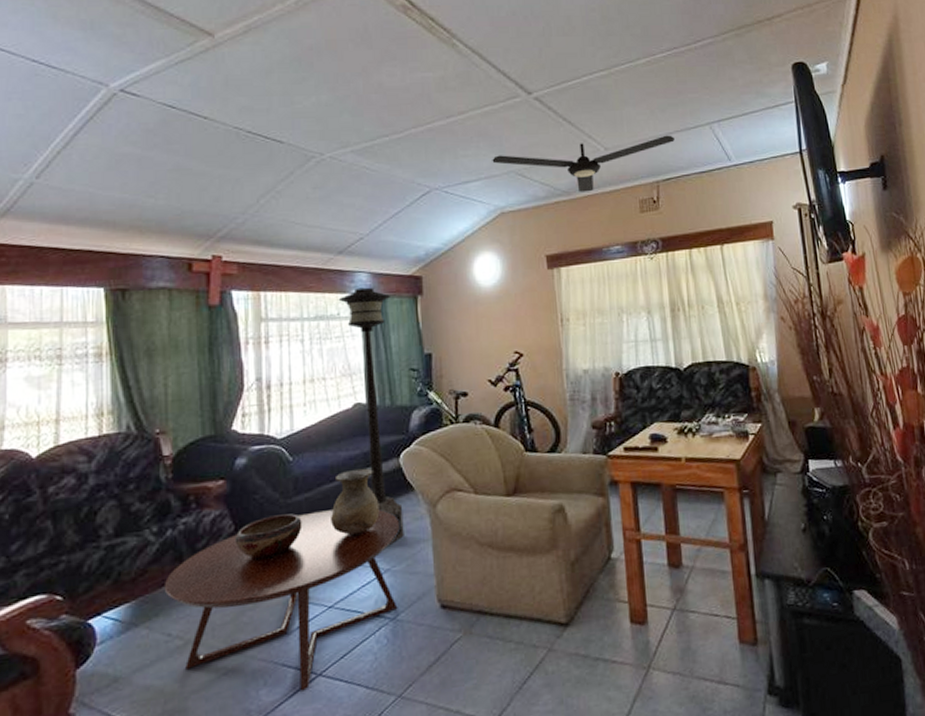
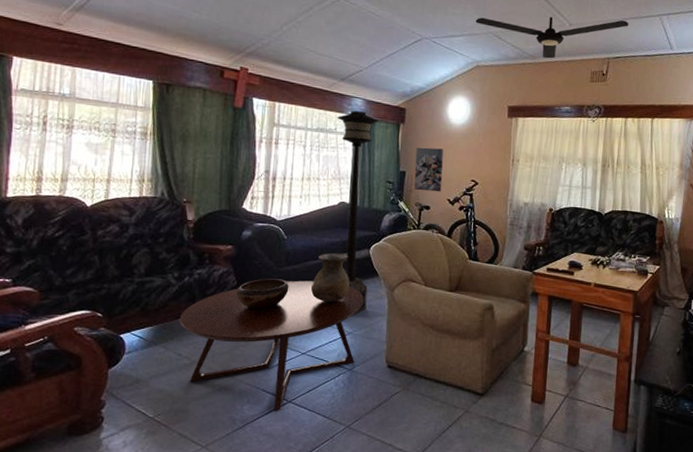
wall art: none [441,319,479,375] -> present [414,147,444,192]

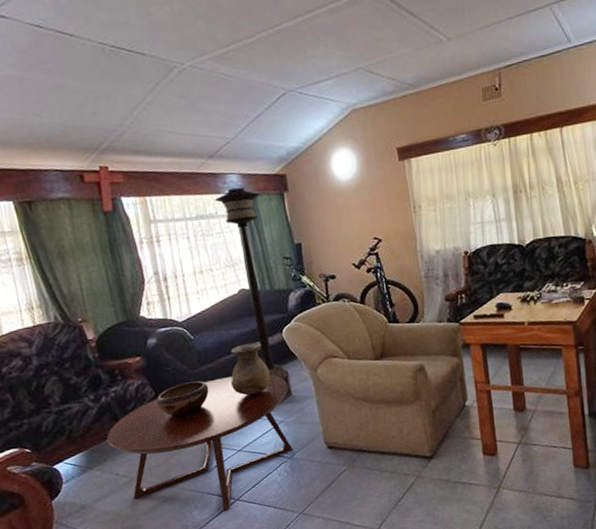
wall art: present [414,147,444,192] -> none [307,210,344,261]
ceiling fan: present [475,16,629,59] -> none [340,20,515,85]

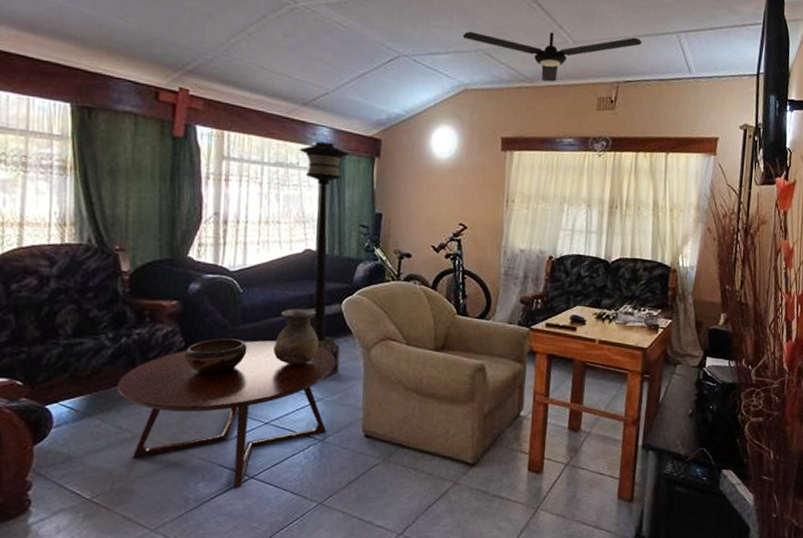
ceiling fan: none [340,20,515,85] -> present [462,31,642,82]

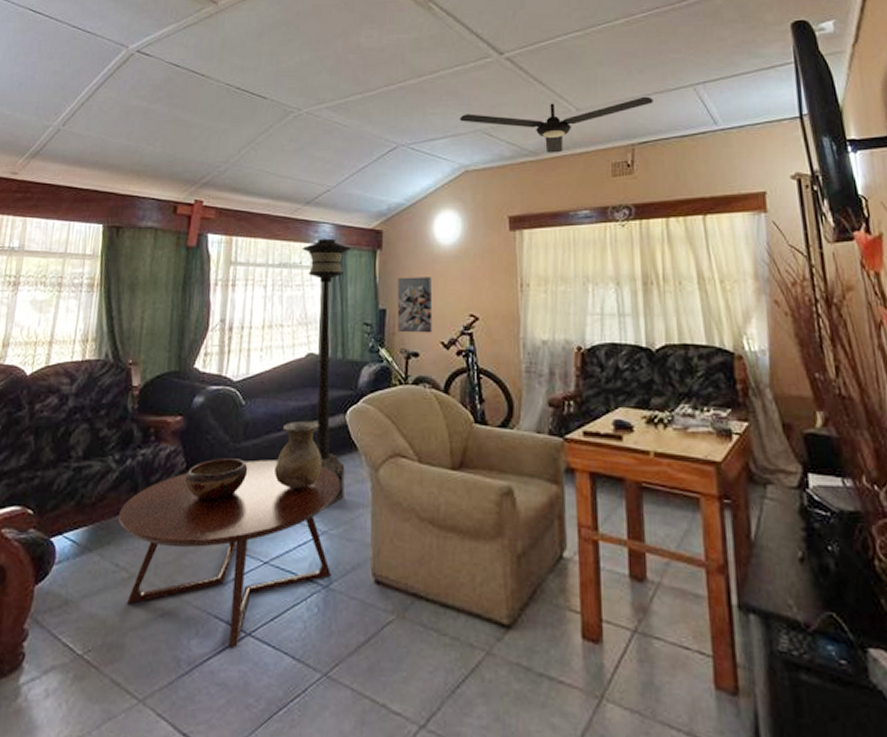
wall art: none [392,185,427,238] -> present [397,277,433,333]

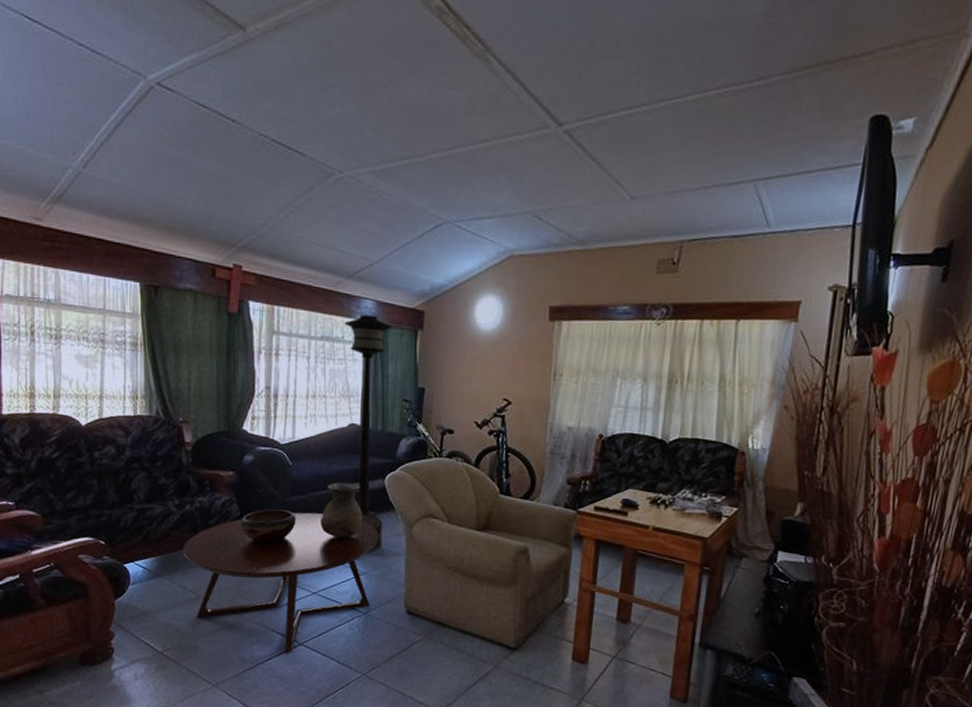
wall art: present [397,277,433,333] -> none [435,358,470,413]
ceiling fan: present [459,96,653,153] -> none [509,188,711,244]

